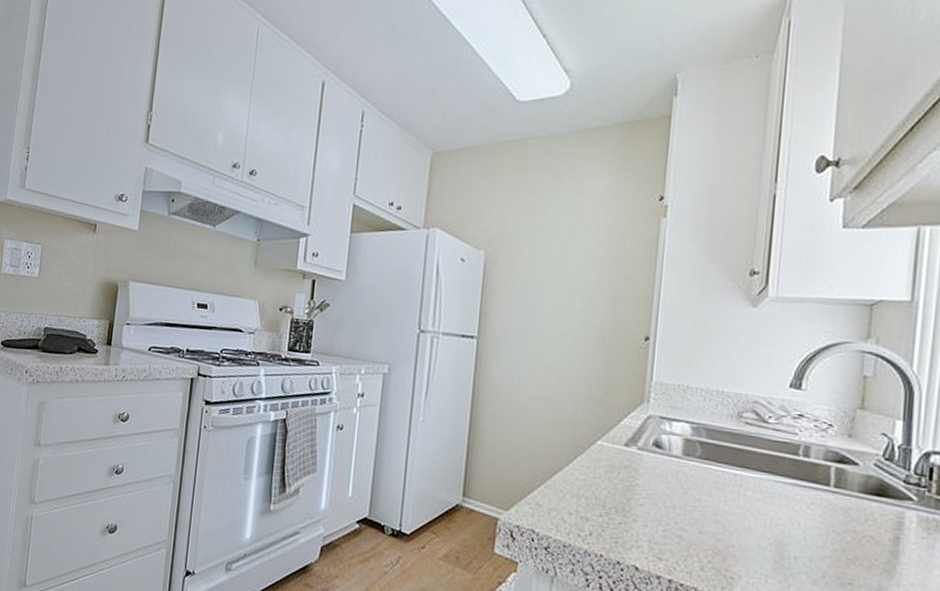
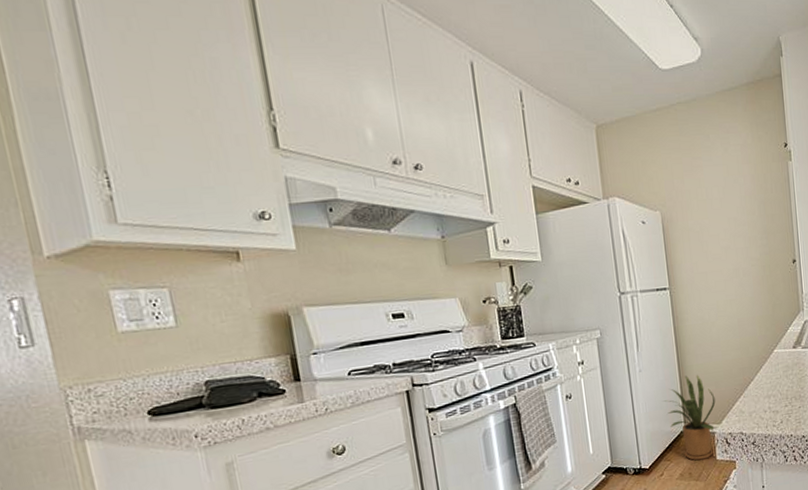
house plant: none [443,441,507,548] -> present [664,375,716,461]

